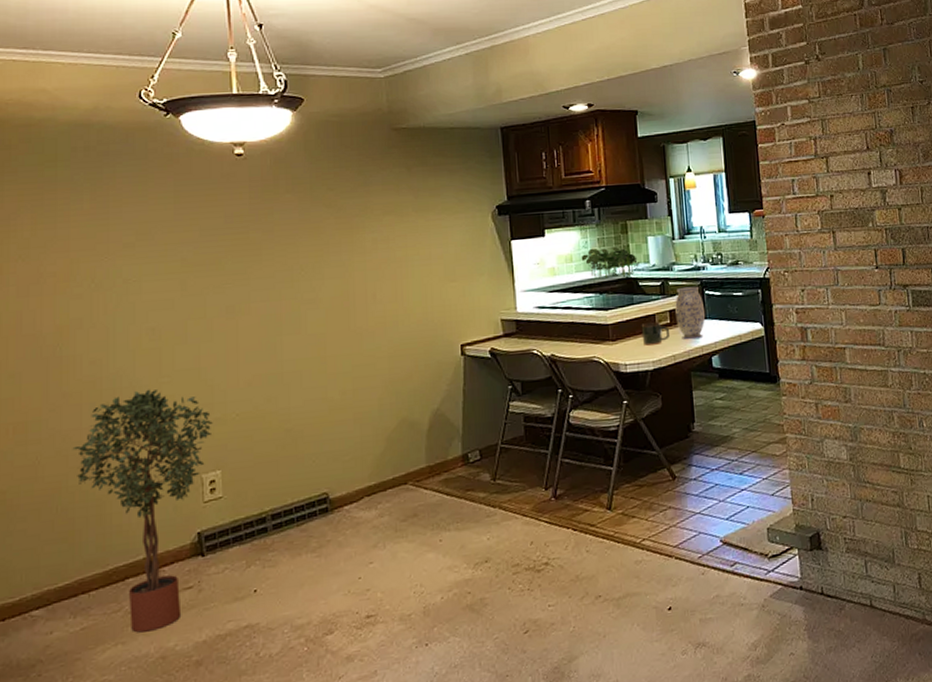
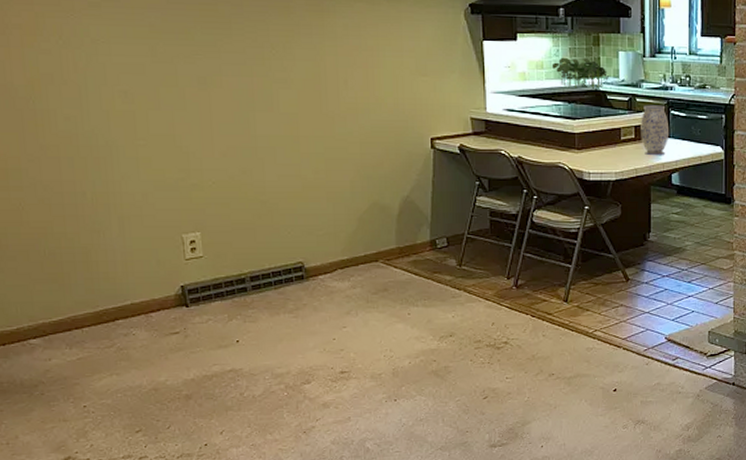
potted tree: present [72,389,213,633] -> none [54,150,190,367]
mug: present [641,322,671,347] -> none [606,136,634,158]

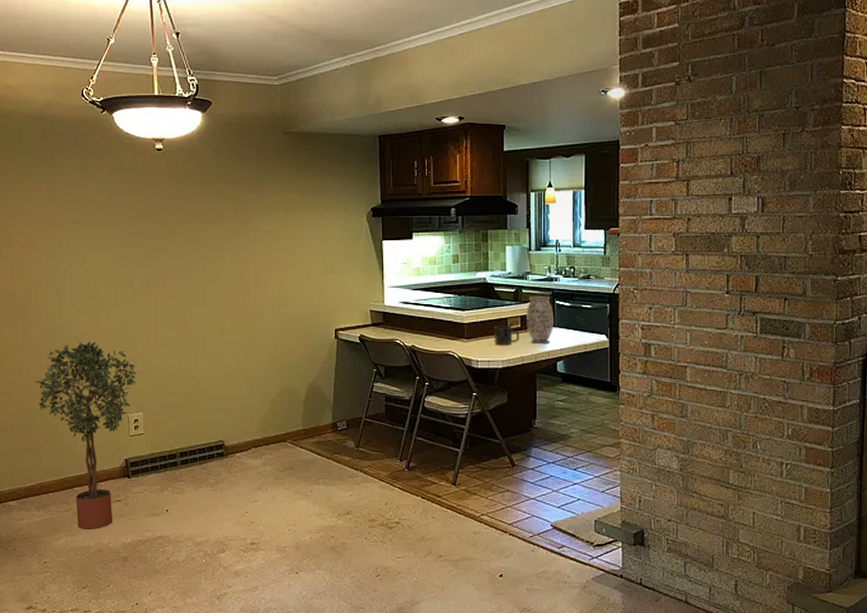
potted tree: none [54,150,190,367] -> present [35,341,137,529]
plant: present [551,57,610,89] -> none [443,253,498,282]
mug: none [606,136,634,158] -> present [494,326,520,347]

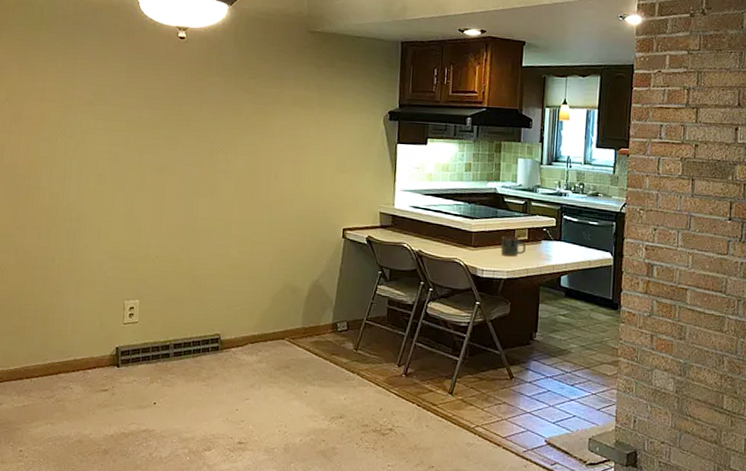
potted tree: present [35,341,137,529] -> none [30,223,137,419]
vase: present [527,295,555,345] -> none [533,209,561,258]

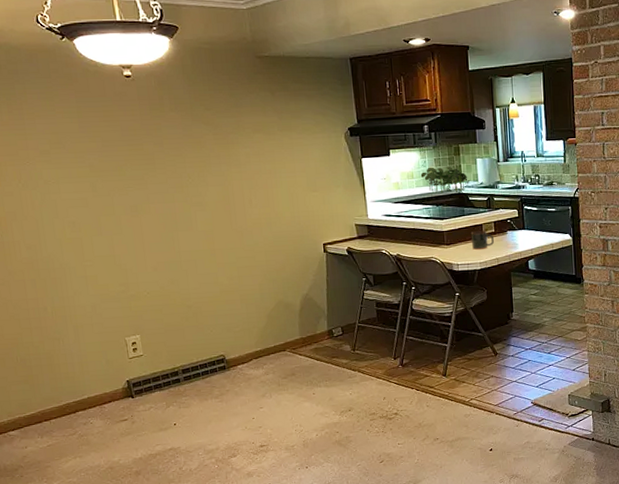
plant: none [456,161,509,192] -> present [420,166,470,193]

